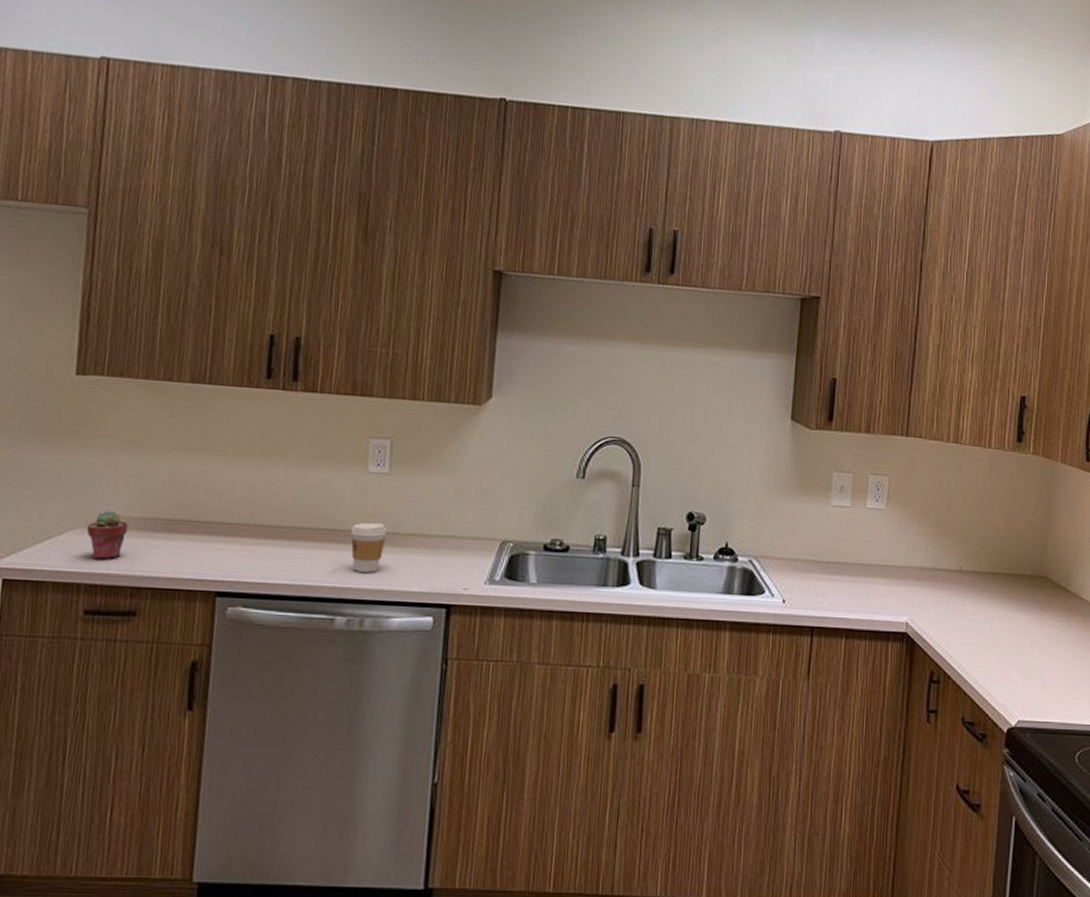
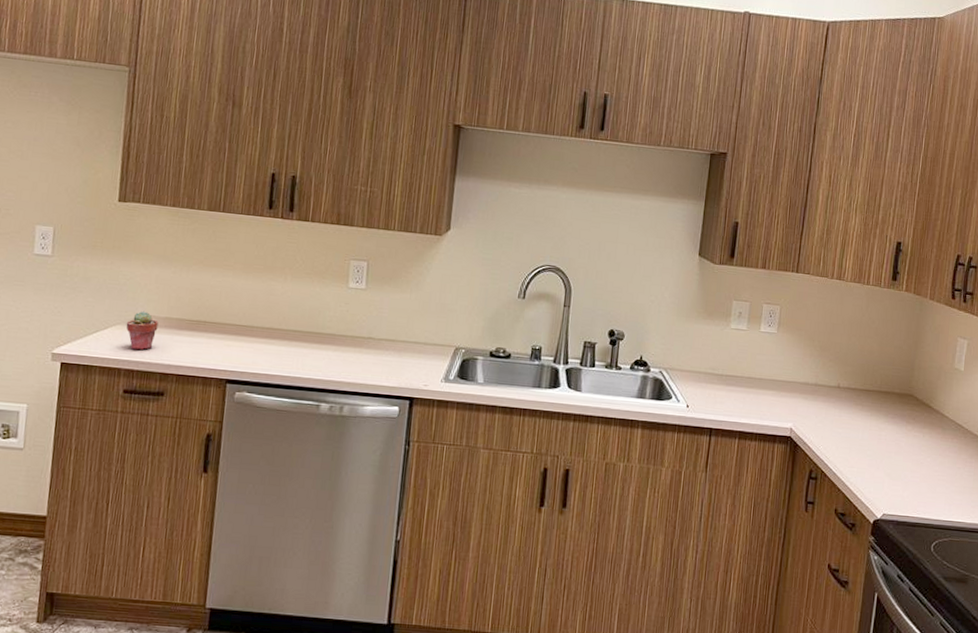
coffee cup: present [351,522,387,573] -> none [334,328,363,369]

